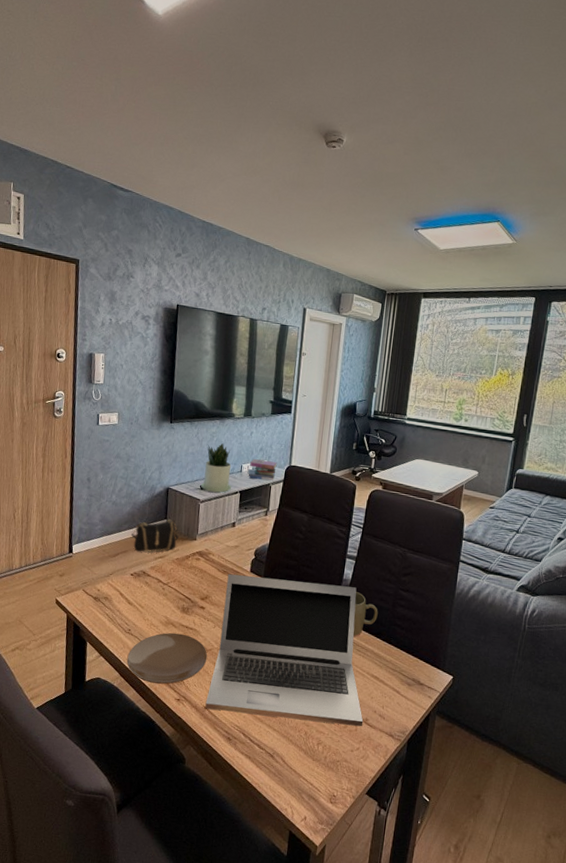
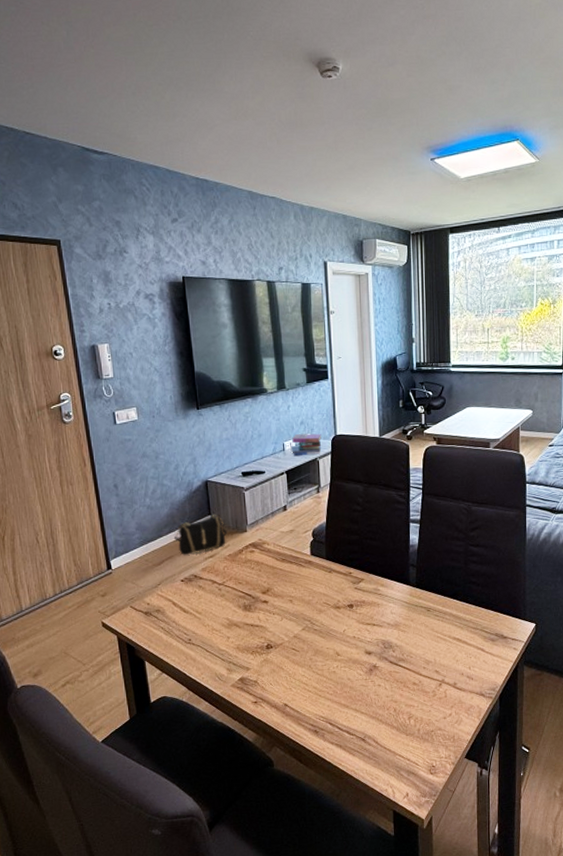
plate: present [127,632,208,685] -> none [192,633,280,691]
planter: present [200,443,232,493] -> none [241,423,277,477]
laptop: present [205,574,364,727] -> none [285,552,452,705]
mug: present [352,591,378,637] -> none [424,555,451,602]

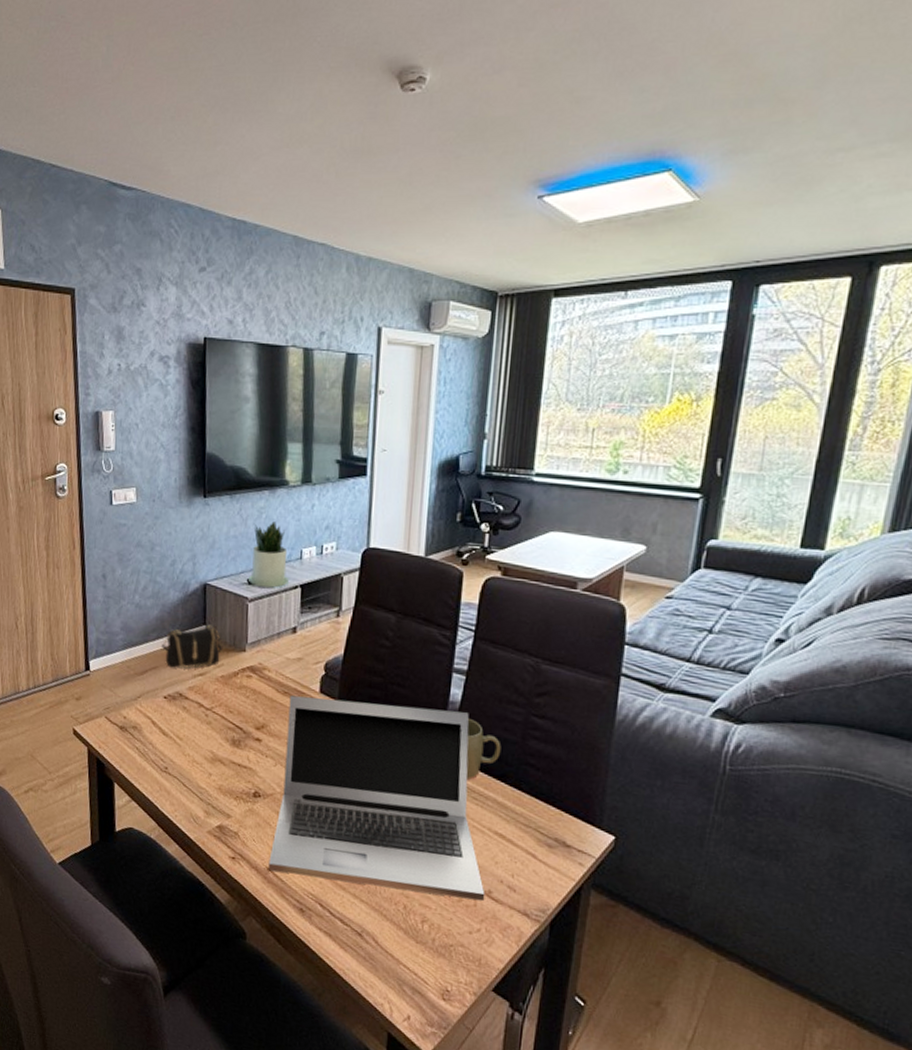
planter: none [241,423,277,477] -> present [247,521,290,588]
laptop: none [285,552,452,705] -> present [268,695,485,902]
books: present [290,433,322,455] -> none [309,541,350,569]
mug: none [424,555,451,602] -> present [465,717,502,780]

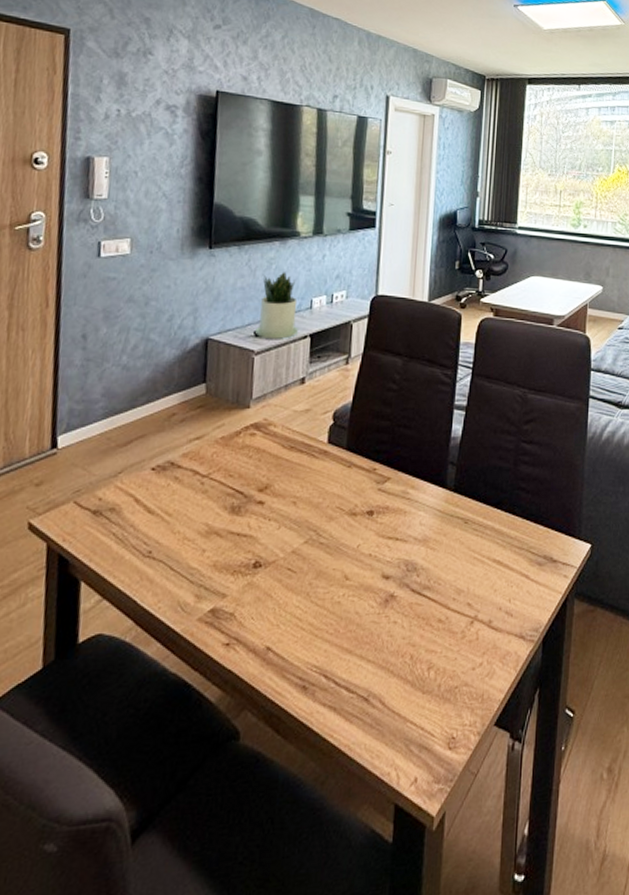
handbag: present [161,624,223,669] -> none [151,382,225,434]
laptop: present [268,695,485,902] -> none [268,446,486,649]
mug: present [465,717,502,780] -> none [466,451,497,512]

